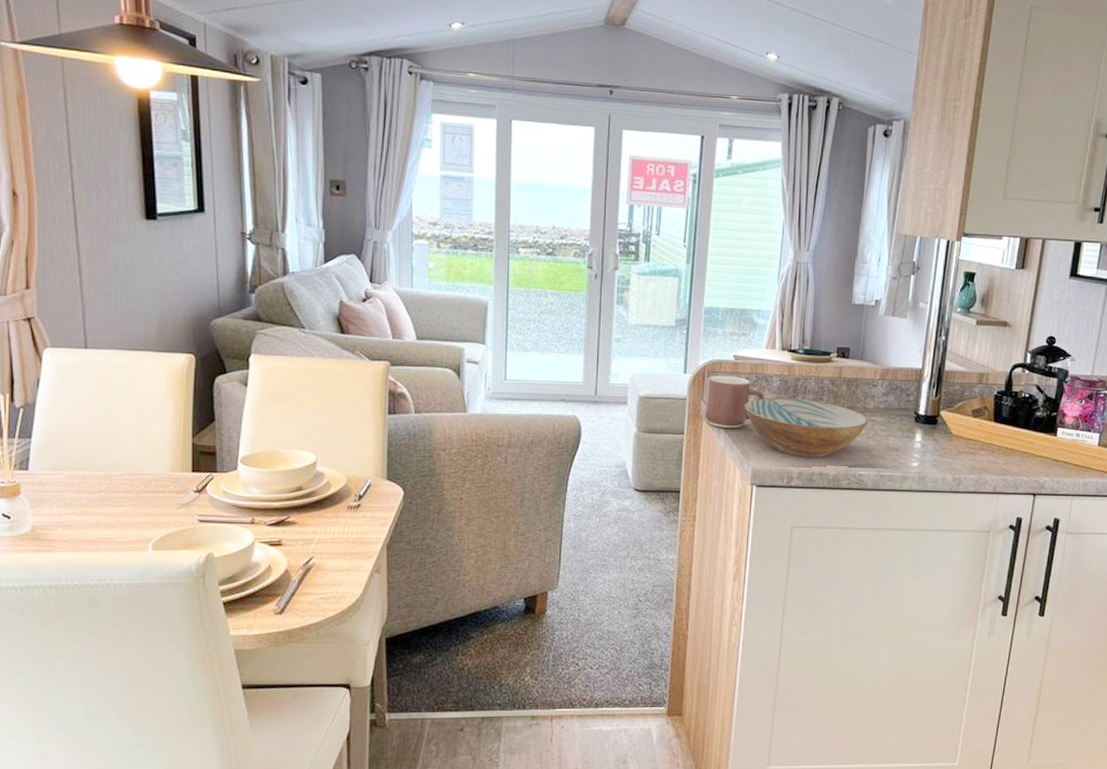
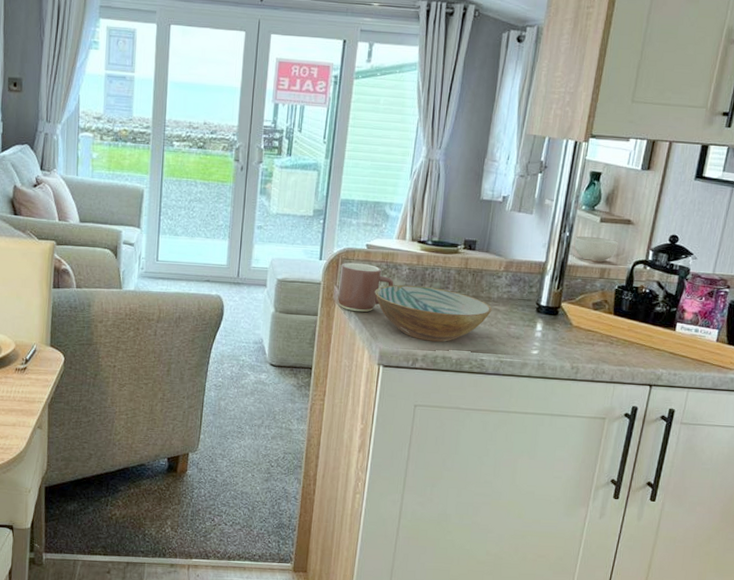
bowl: none [951,339,997,367] -> present [574,235,619,262]

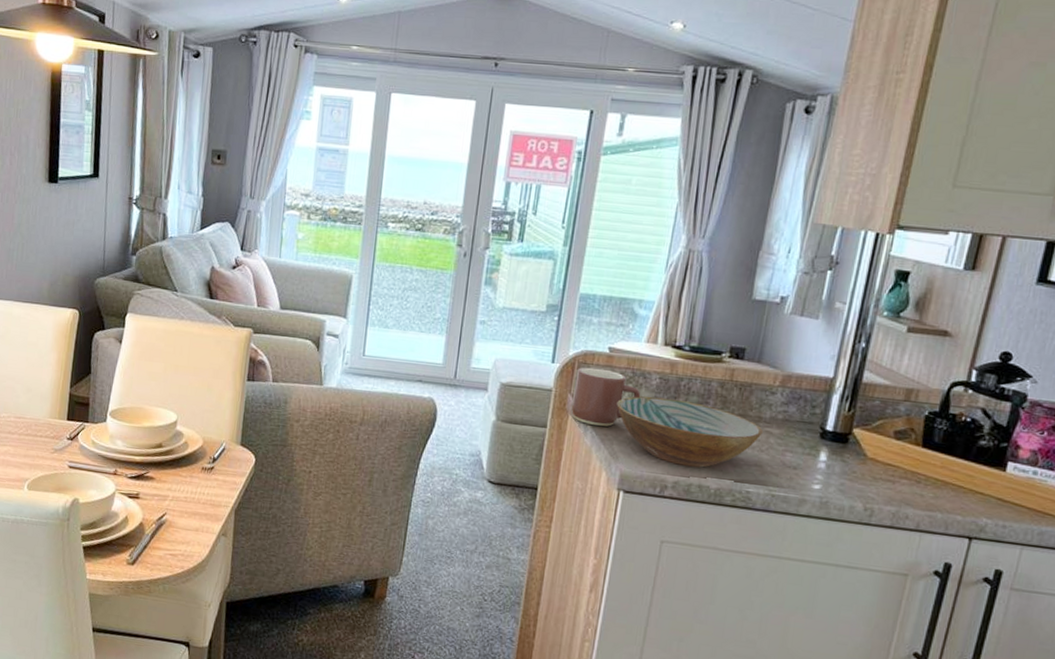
bowl: present [574,235,619,262] -> none [872,347,932,382]

